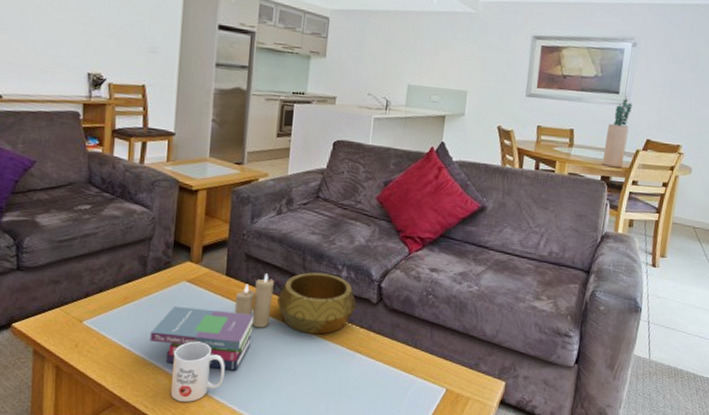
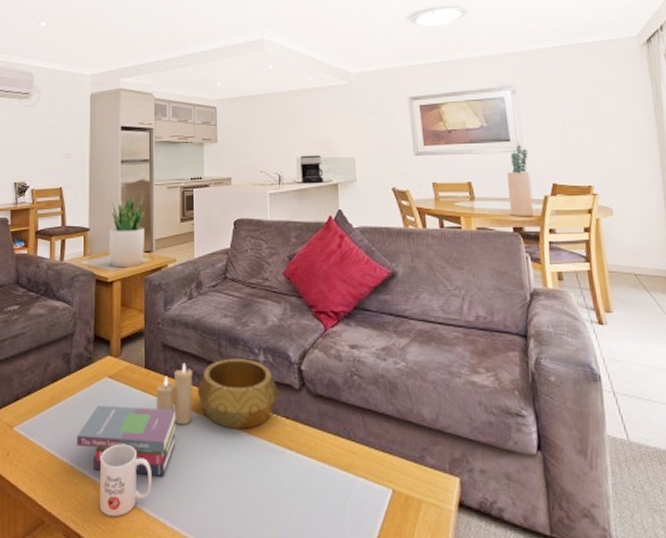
planter: none [195,101,240,178] -> present [109,193,146,268]
coffee maker: none [400,82,442,114] -> present [292,155,334,184]

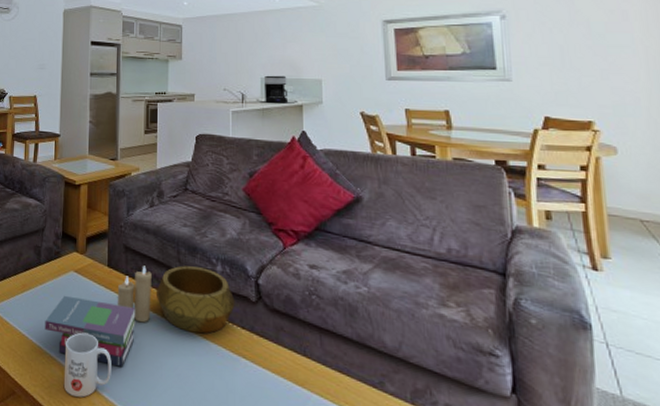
planter: present [109,193,146,268] -> none [77,105,112,173]
vase: present [507,143,534,217] -> none [491,71,521,151]

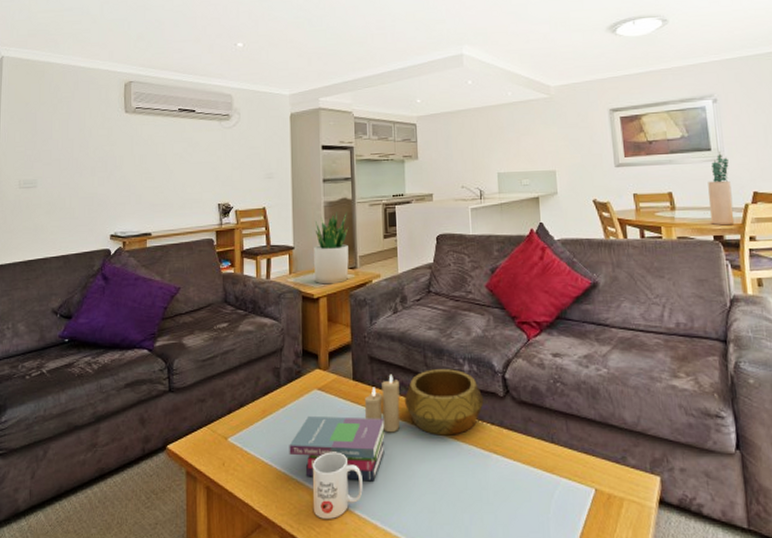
planter: none [77,105,112,173] -> present [314,211,349,285]
coffee maker: present [255,75,299,104] -> none [493,169,535,198]
vase: none [491,71,521,151] -> present [708,152,735,226]

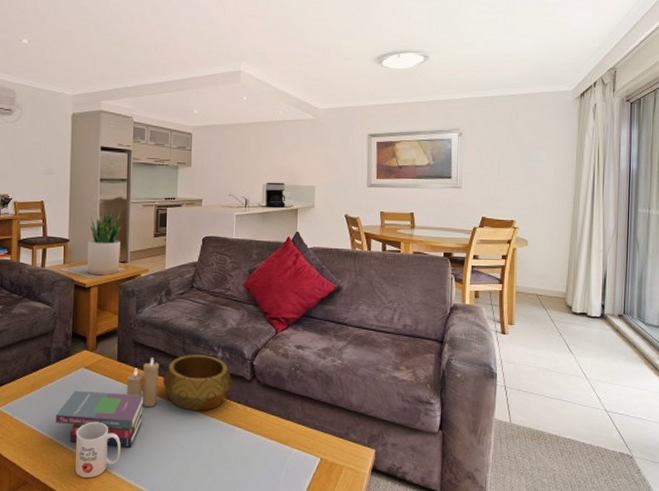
coffee maker: none [493,169,535,198] -> present [257,182,294,208]
vase: present [708,152,735,226] -> none [443,180,465,245]

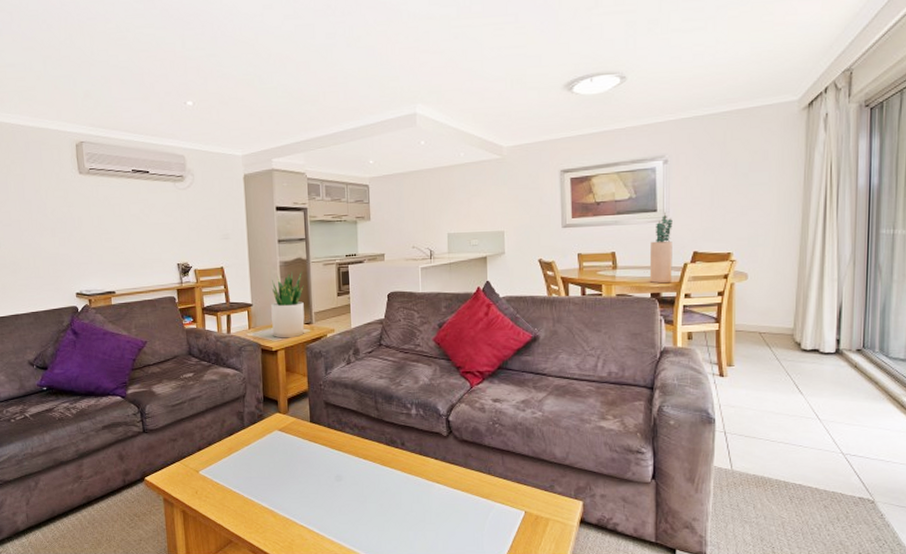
books: present [55,390,144,448] -> none [254,452,340,506]
mug: present [74,422,121,478] -> none [275,482,321,536]
candle: present [126,357,159,408] -> none [320,417,354,467]
decorative bowl: present [162,355,233,411] -> none [356,413,429,469]
coffee maker: present [257,182,294,208] -> none [443,229,483,258]
vase: none [443,180,465,245] -> present [649,213,673,284]

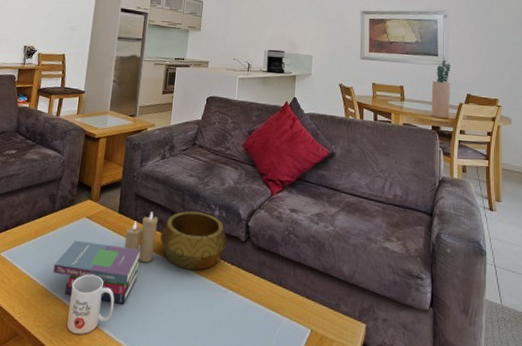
books: none [254,452,340,506] -> present [53,240,141,304]
planter: present [271,271,305,338] -> none [98,66,135,128]
mug: none [275,482,321,536] -> present [66,274,115,335]
candle: none [320,417,354,467] -> present [124,211,158,263]
decorative bowl: none [356,413,429,469] -> present [160,211,228,271]
coffee maker: none [443,229,483,258] -> present [259,49,293,74]

